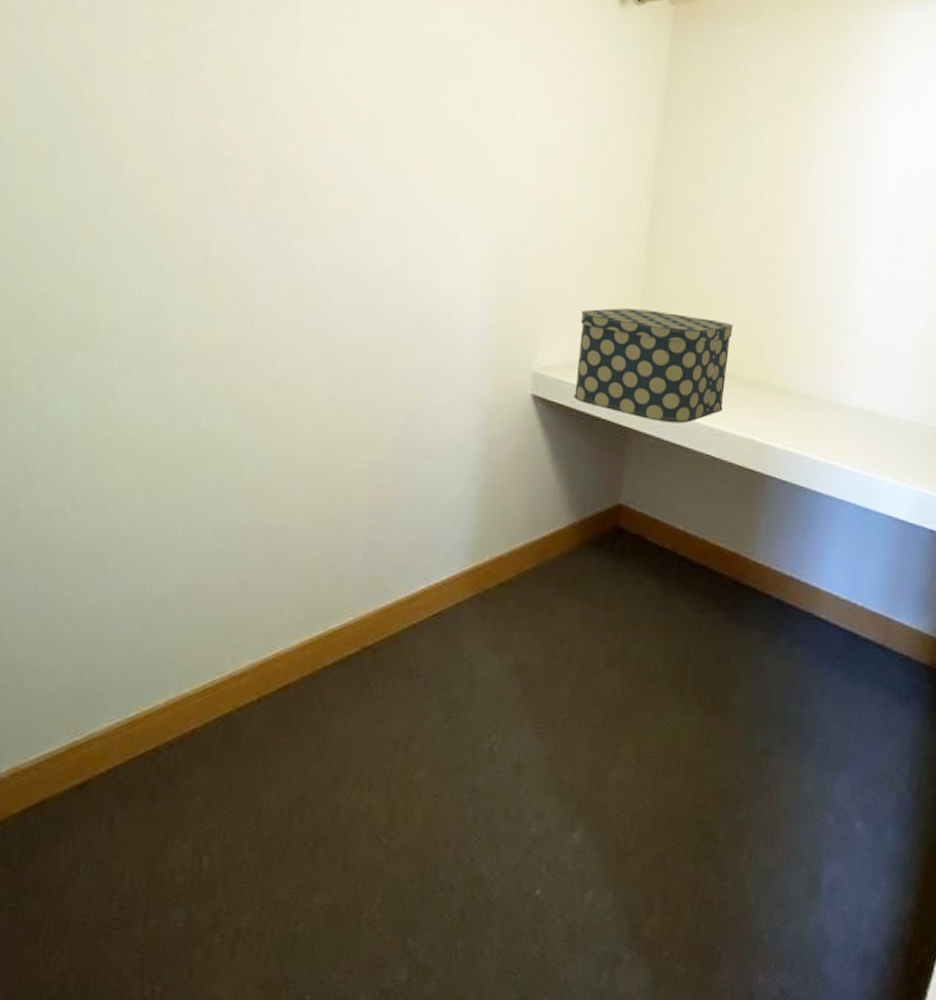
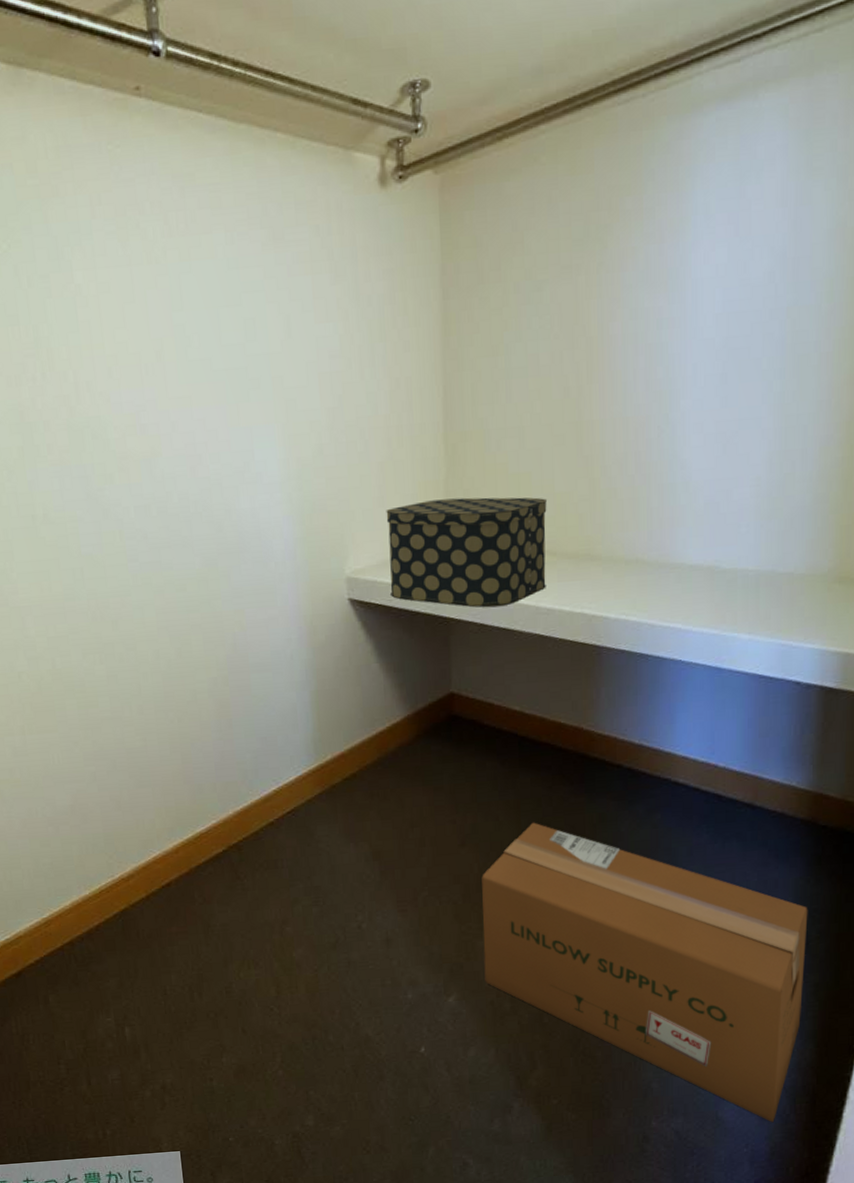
box: none [613,647,922,978] -> present [482,822,808,1123]

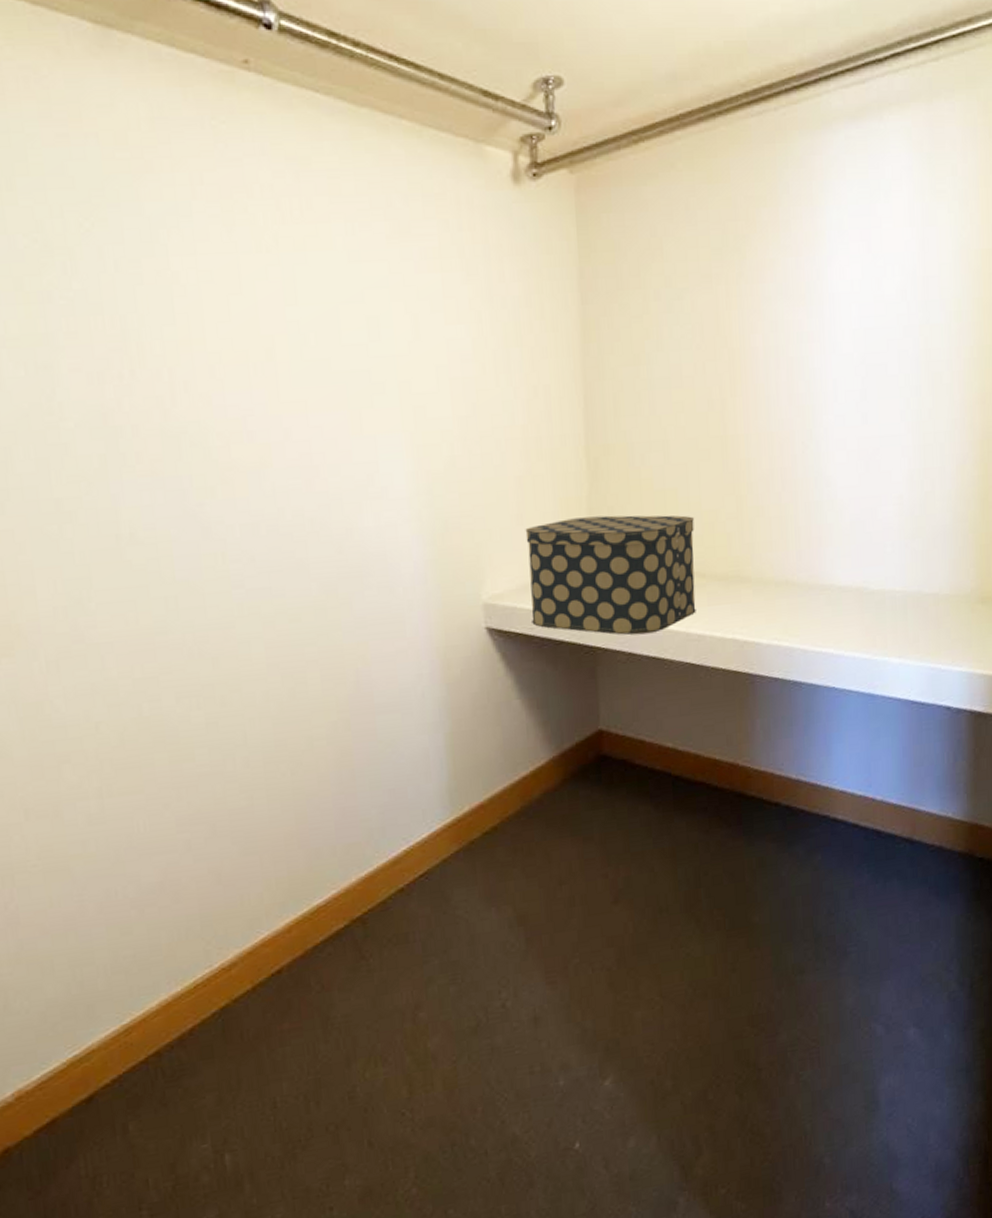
box: present [482,822,808,1123] -> none [637,871,971,1190]

